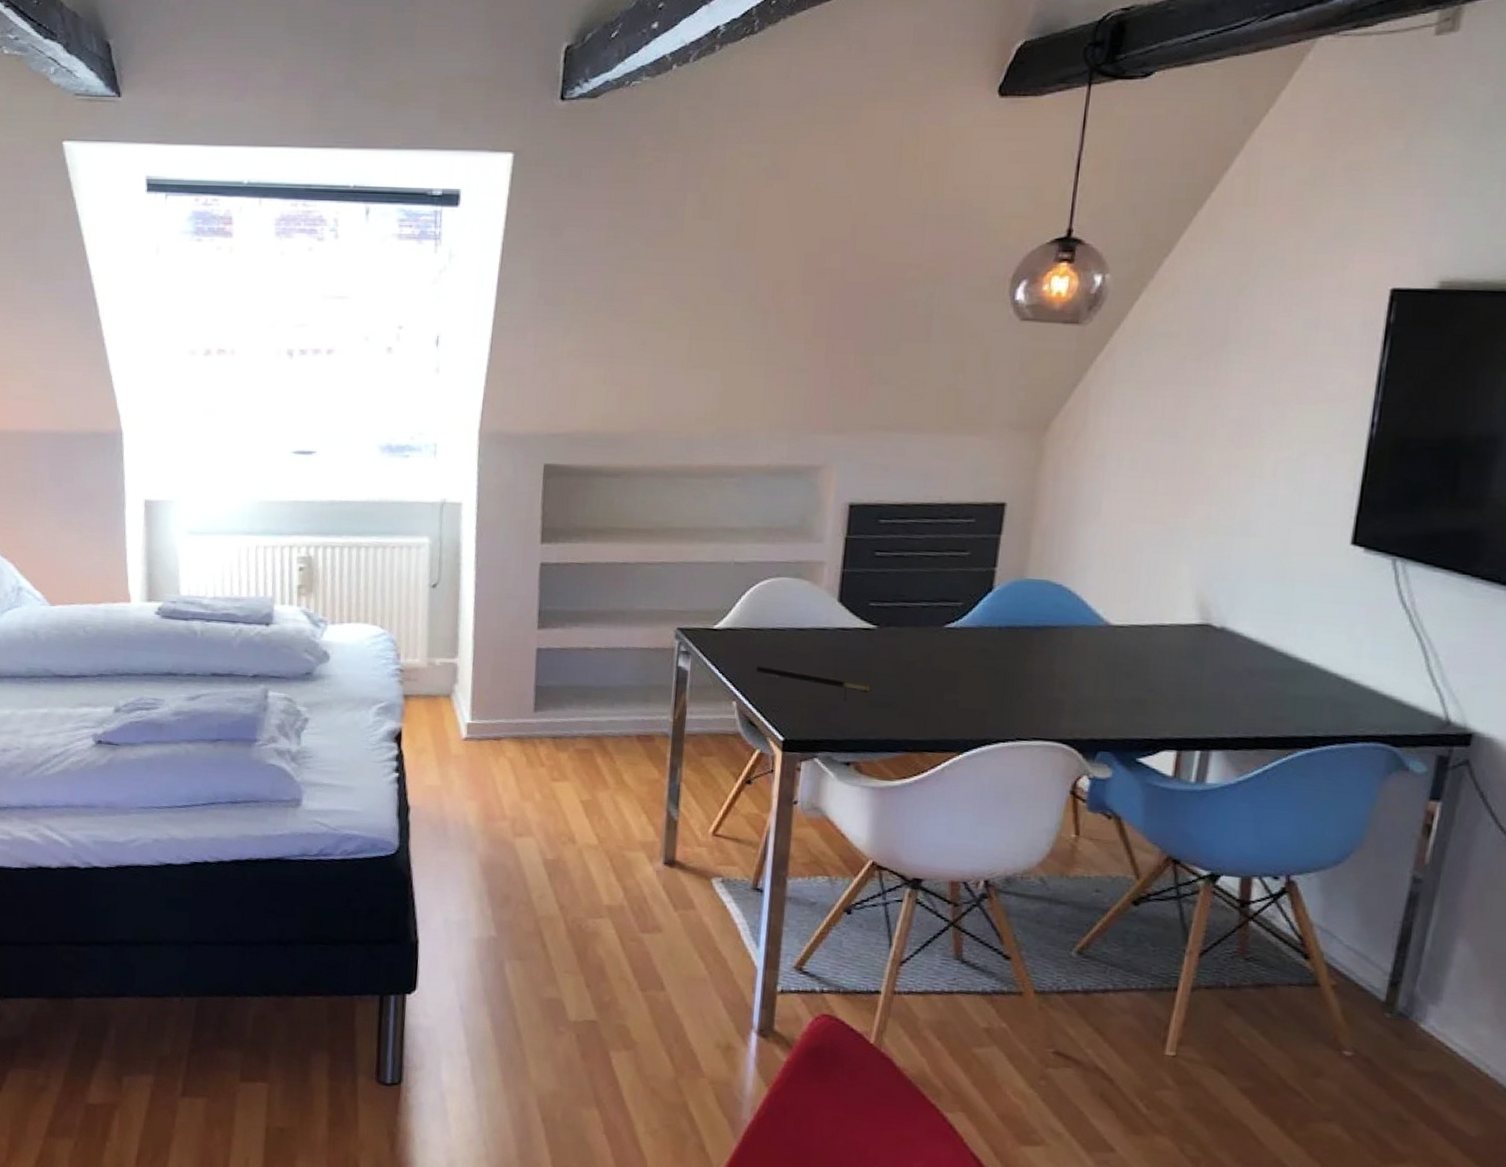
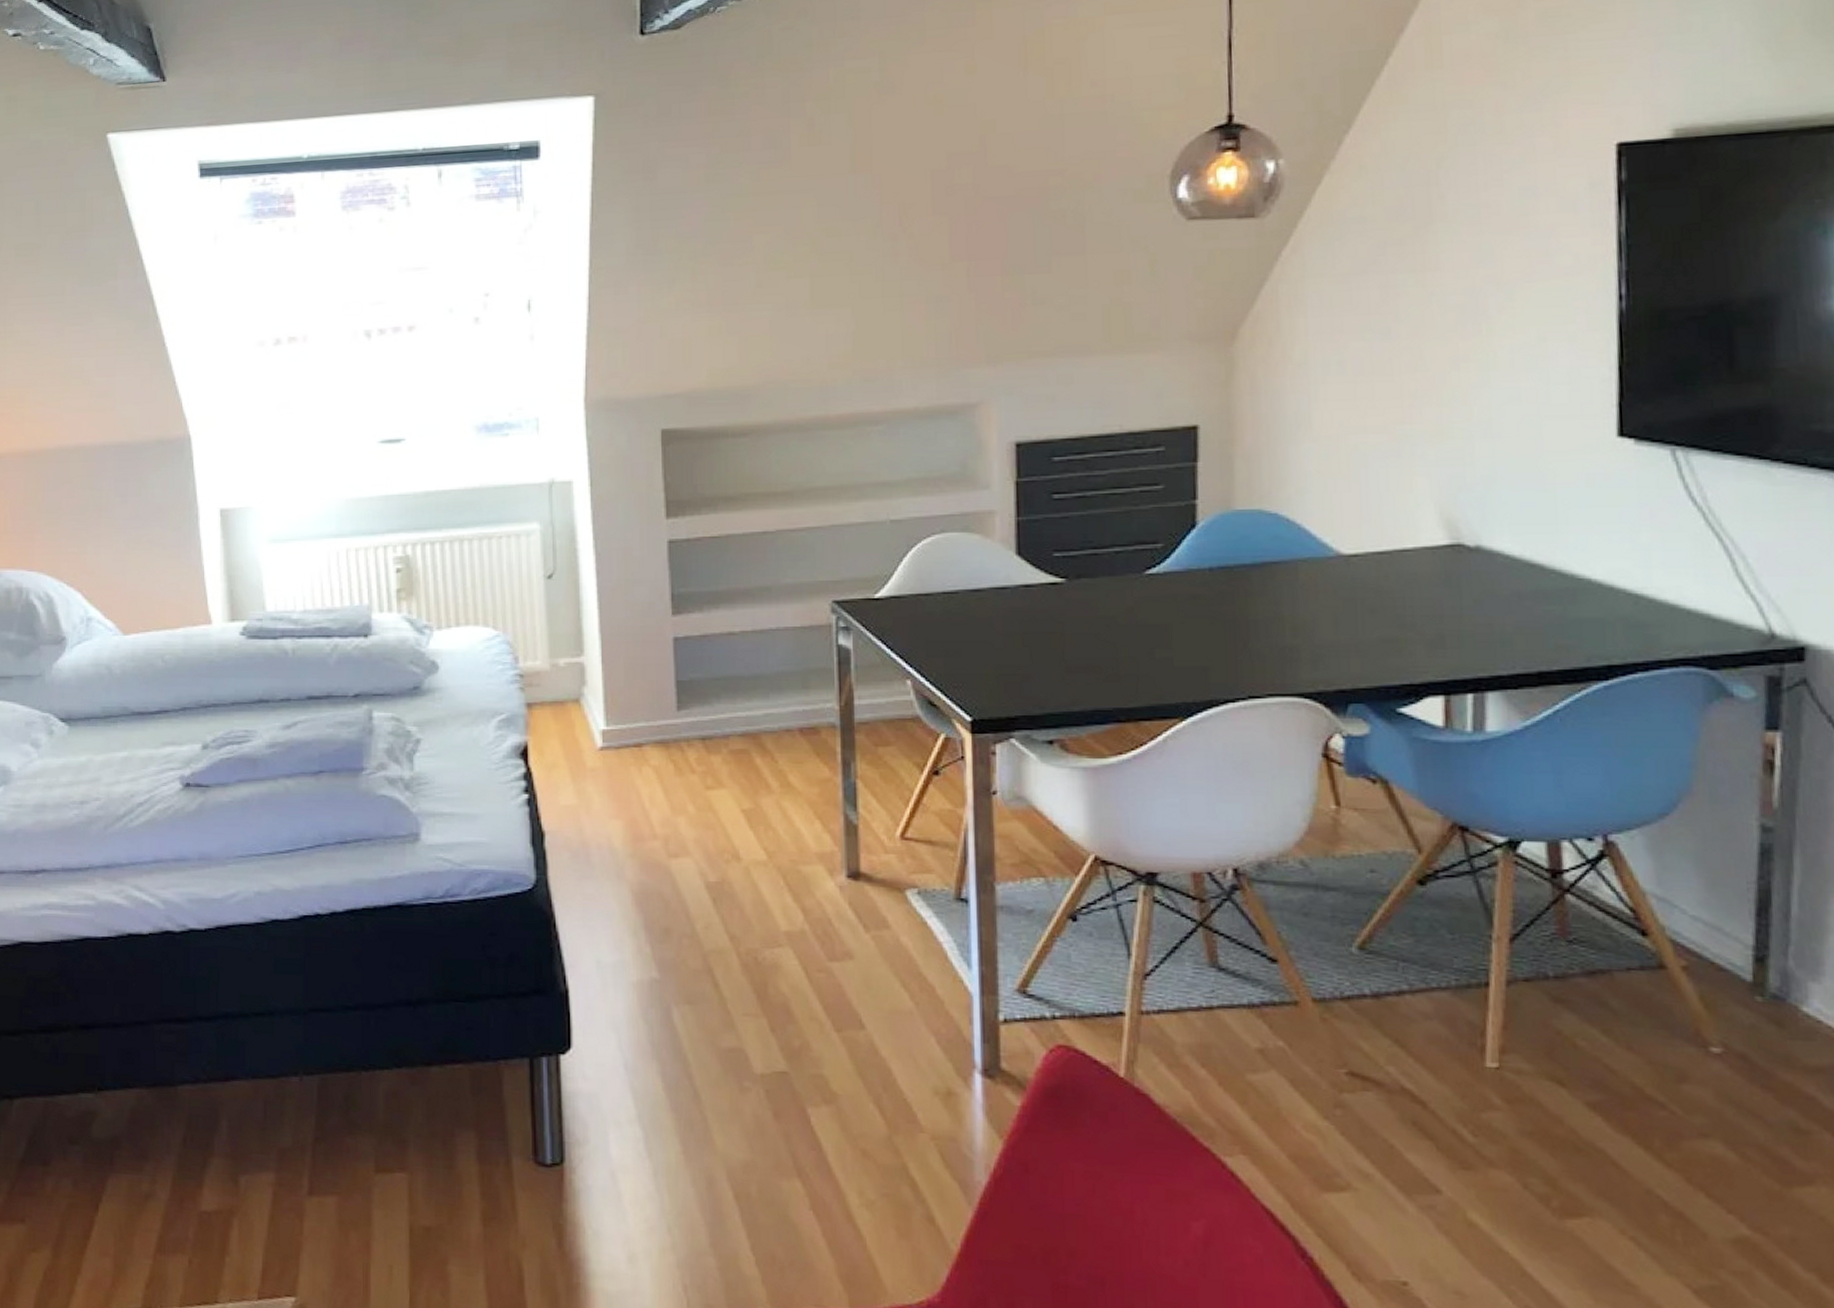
notepad: present [756,665,871,701] -> none [930,636,1068,669]

